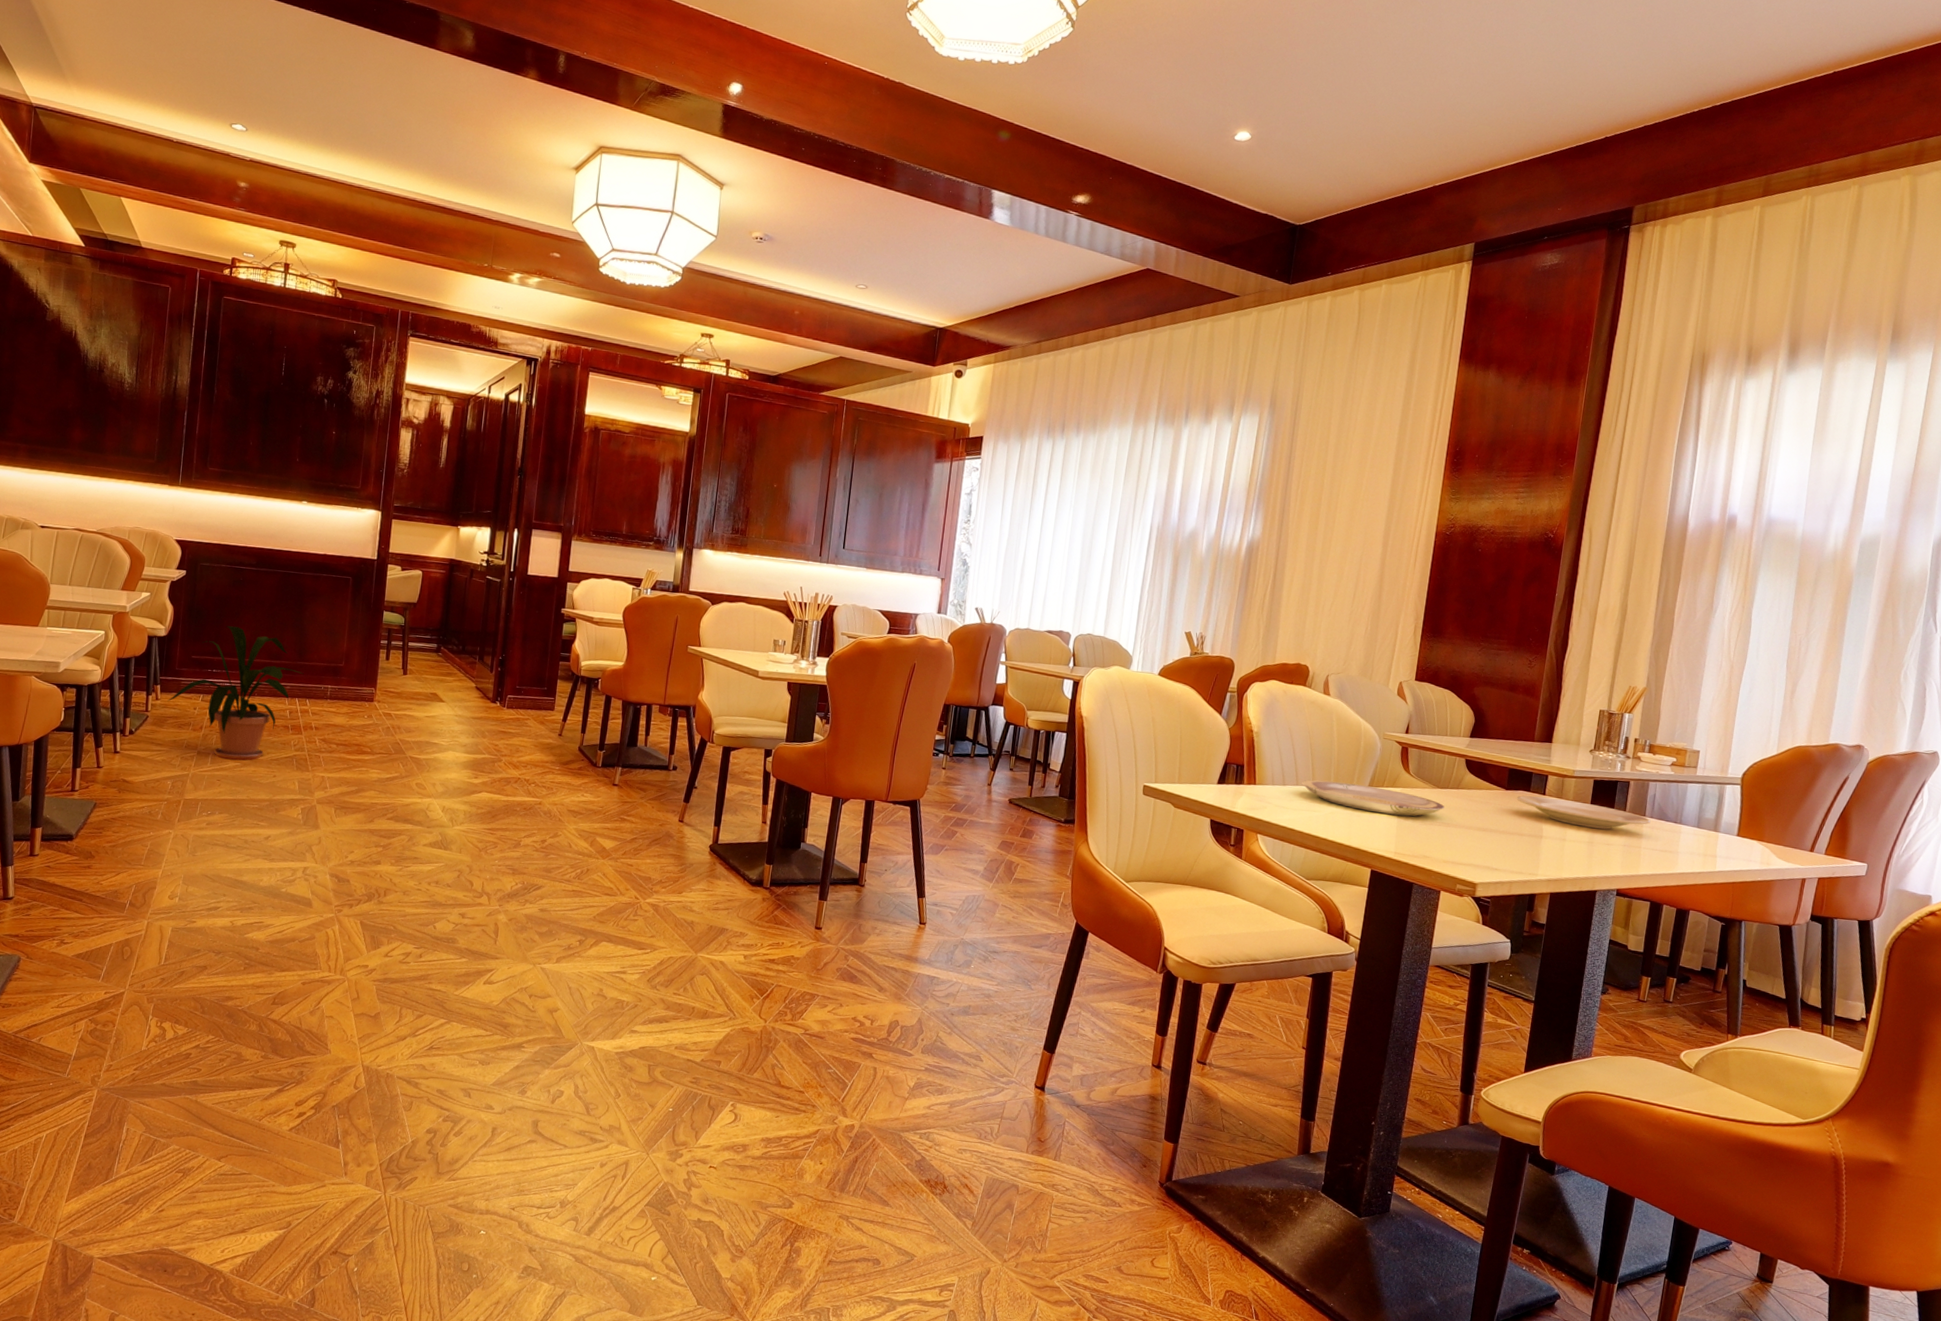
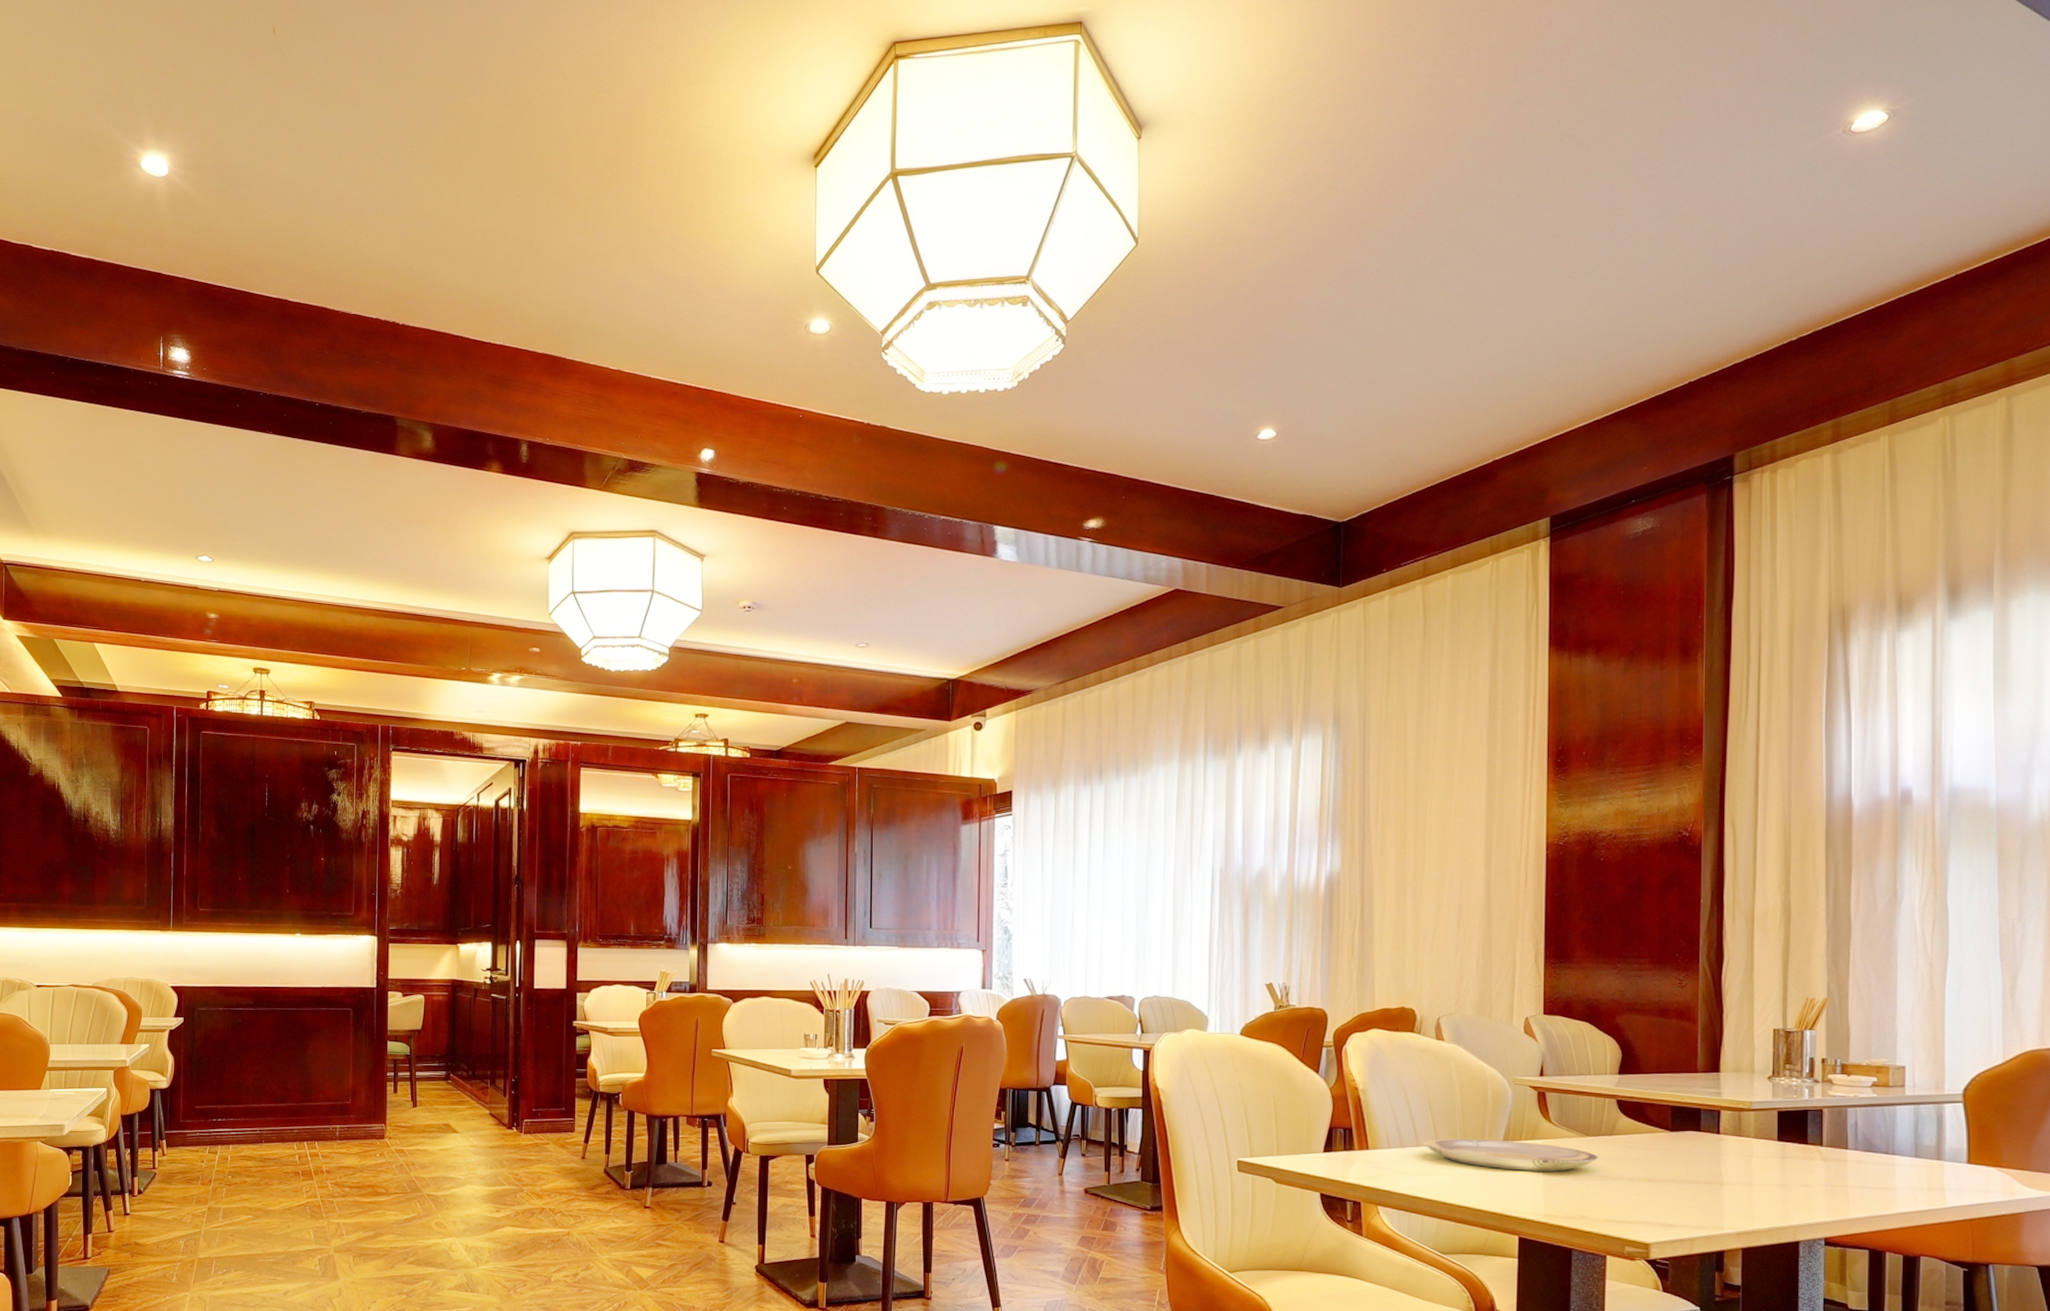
house plant: present [167,626,304,761] -> none [174,1071,311,1213]
plate: present [1517,795,1651,830] -> none [1685,1135,1856,1168]

